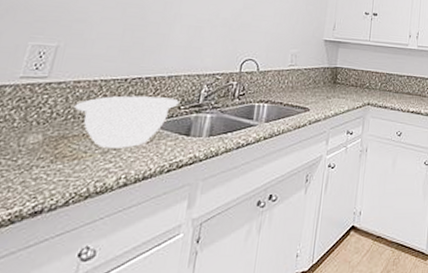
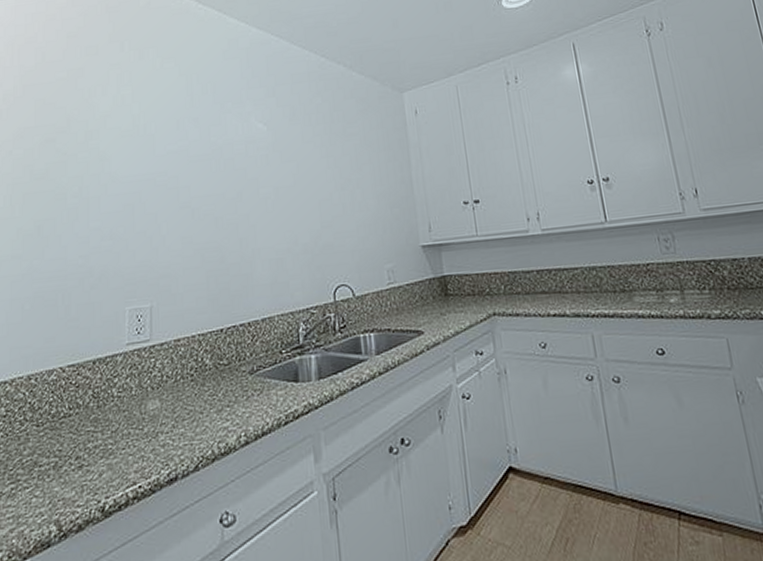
mixing bowl: present [74,95,179,148] -> none [180,342,279,406]

